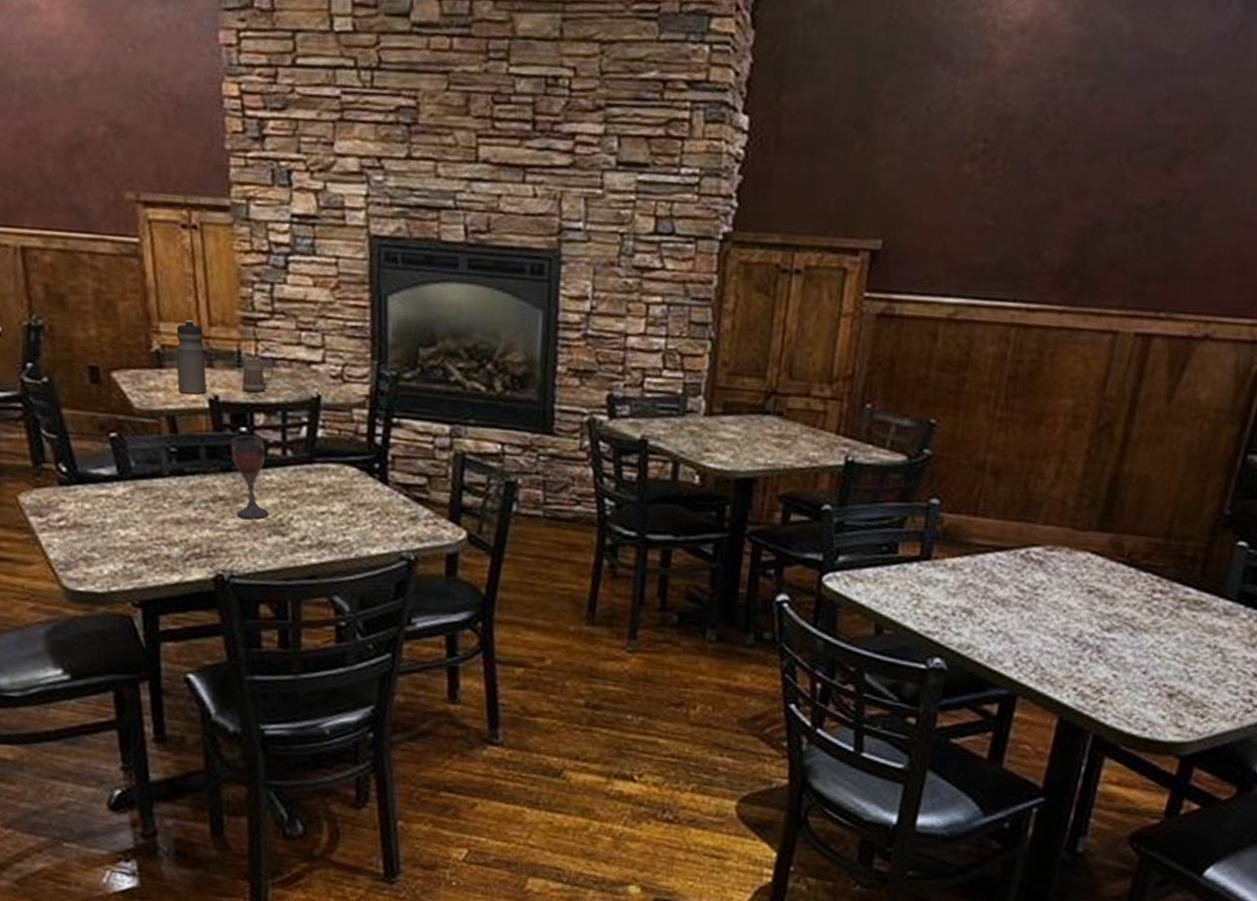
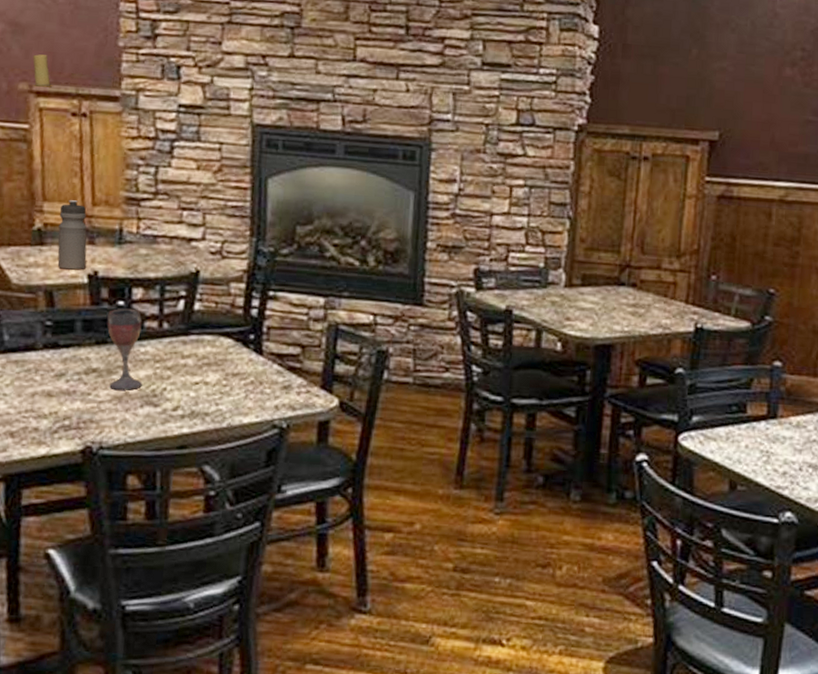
candle: none [138,160,161,197] -> present [32,54,53,88]
beer mug: present [241,359,274,393] -> none [121,236,154,268]

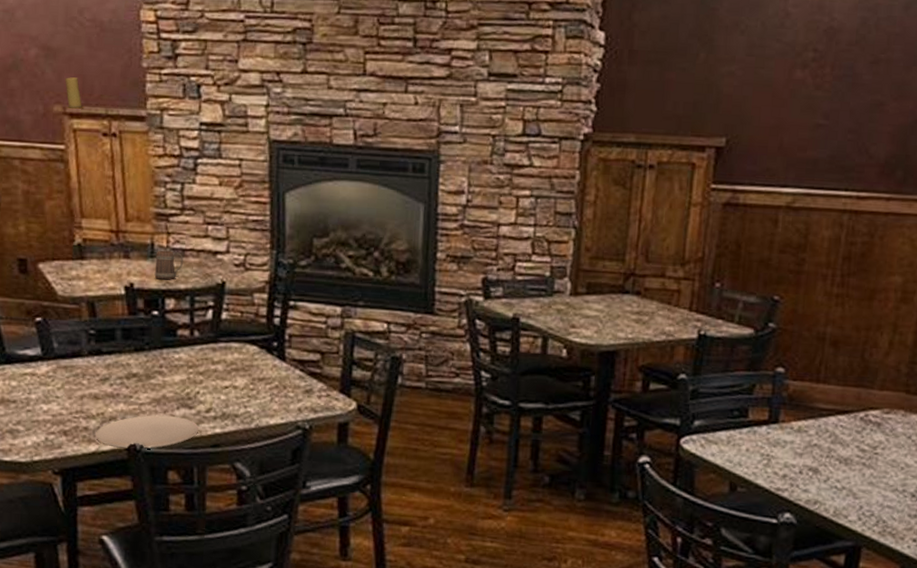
plate: none [46,414,164,452] -> present [96,415,199,450]
water bottle: present [57,200,88,270] -> none [96,216,123,283]
cup: present [106,308,142,390] -> none [143,317,178,394]
beer mug: none [121,236,154,268] -> present [154,250,183,280]

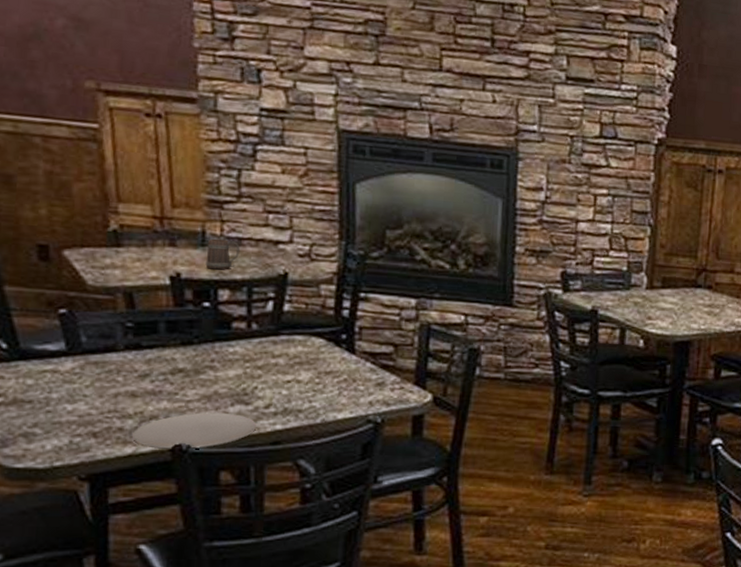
candle: present [65,77,85,110] -> none [99,52,123,87]

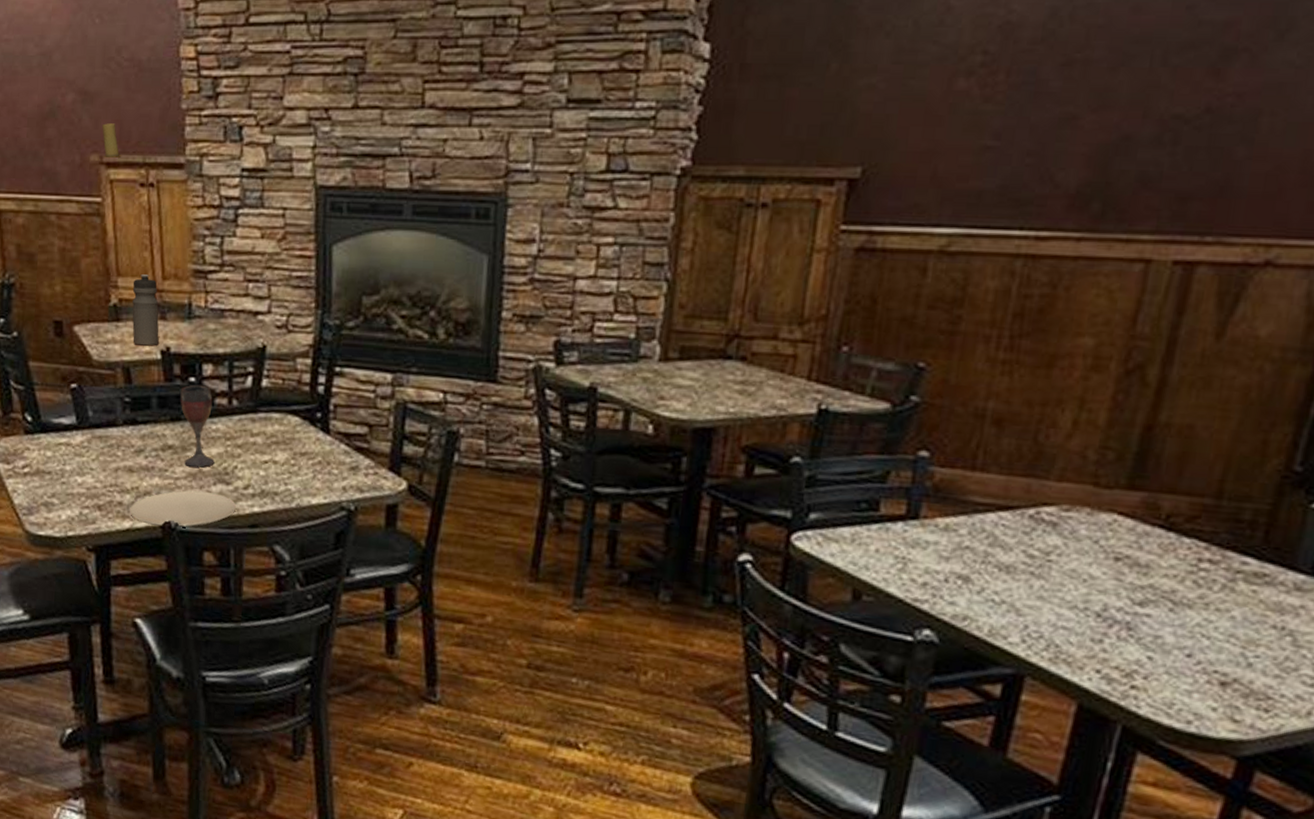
candle: none [99,52,123,87] -> present [102,123,122,159]
water bottle: none [135,201,168,272] -> present [132,274,159,346]
cup: none [192,309,232,389] -> present [180,384,215,468]
beer mug: present [205,238,240,270] -> none [191,310,222,344]

